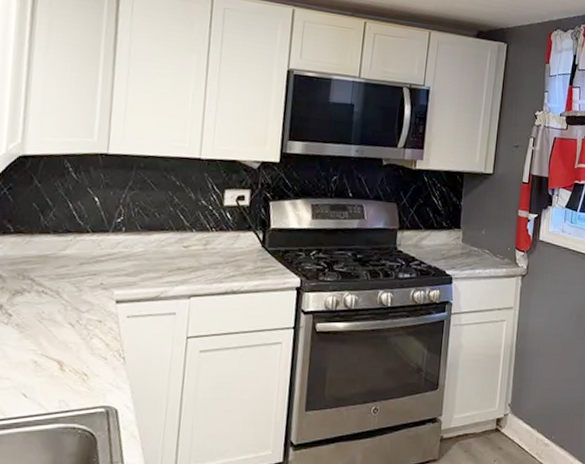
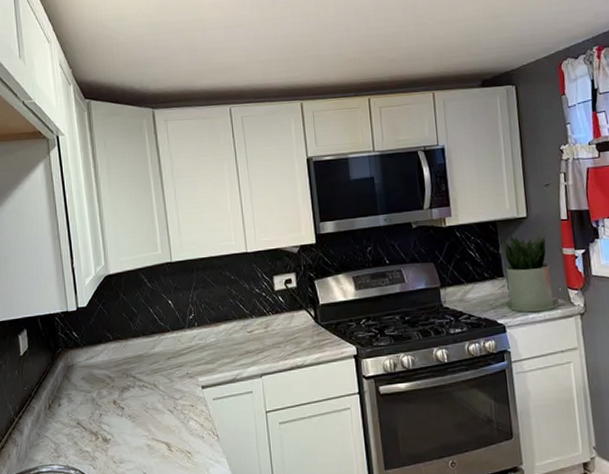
planter: none [457,188,506,268] -> present [501,235,560,313]

